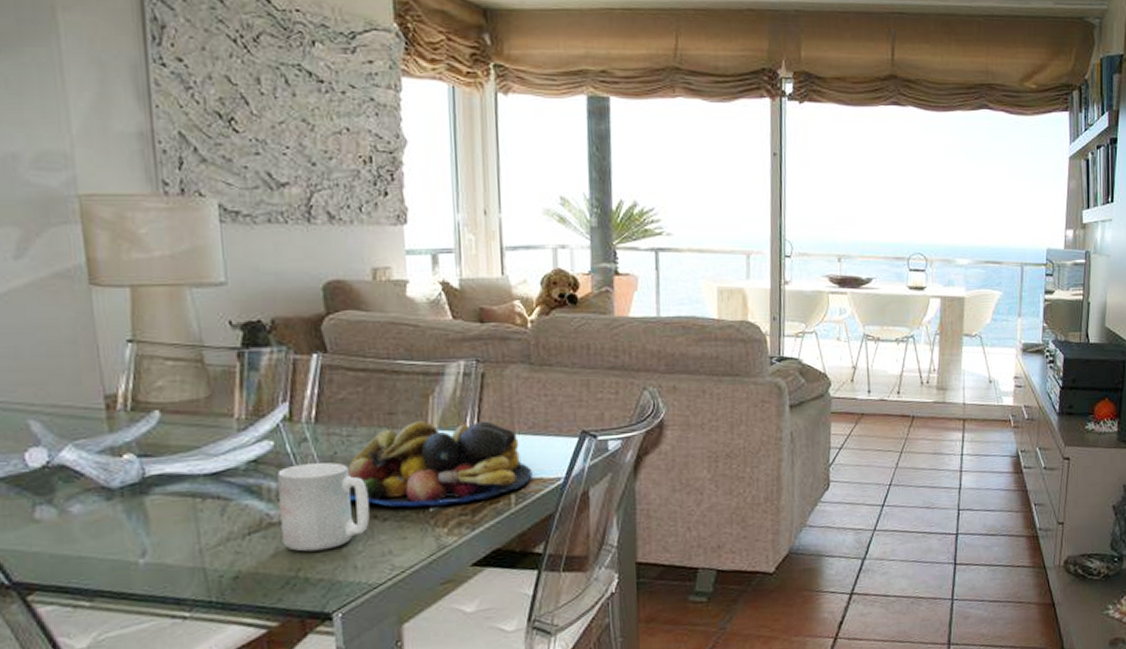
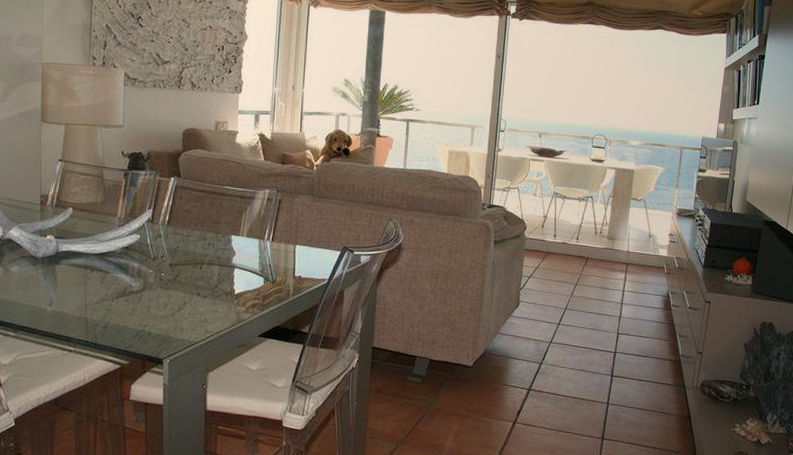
mug: present [277,462,370,552] -> none [137,253,196,314]
fruit bowl: present [346,421,533,508] -> none [183,230,307,291]

